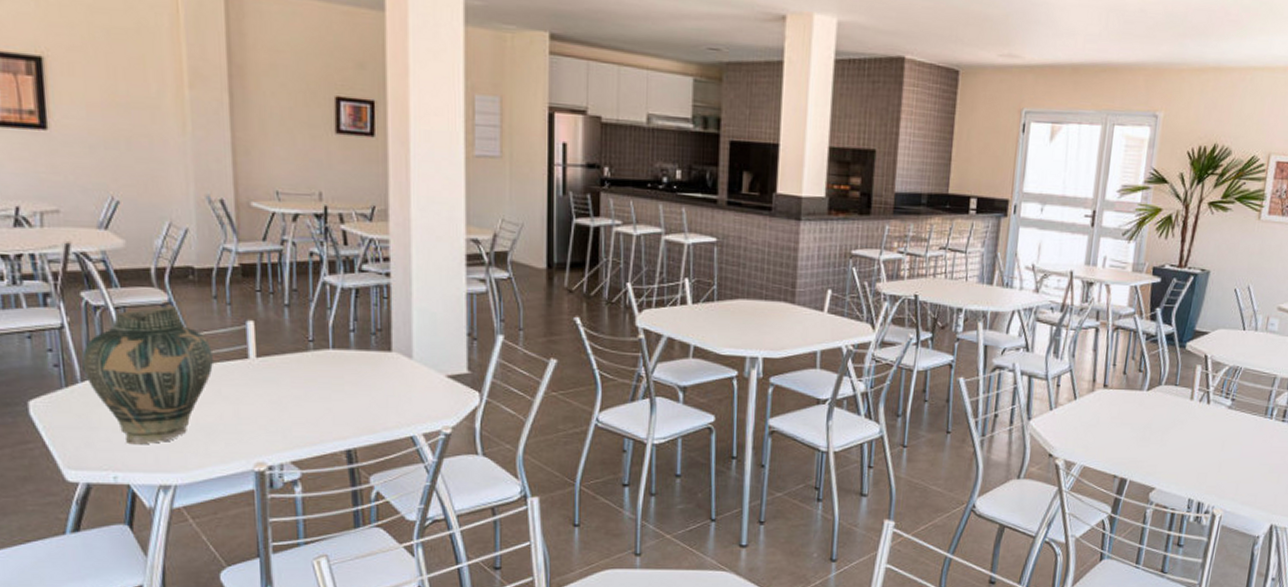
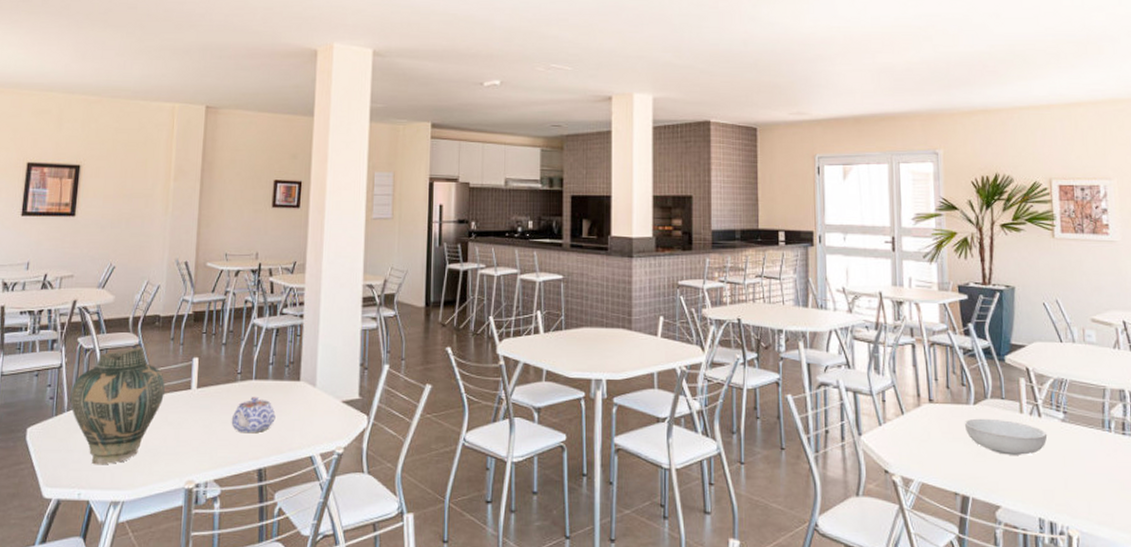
teapot: none [306,368,363,411] -> present [231,396,276,434]
serving bowl: none [1134,404,1212,440] -> present [964,418,1048,455]

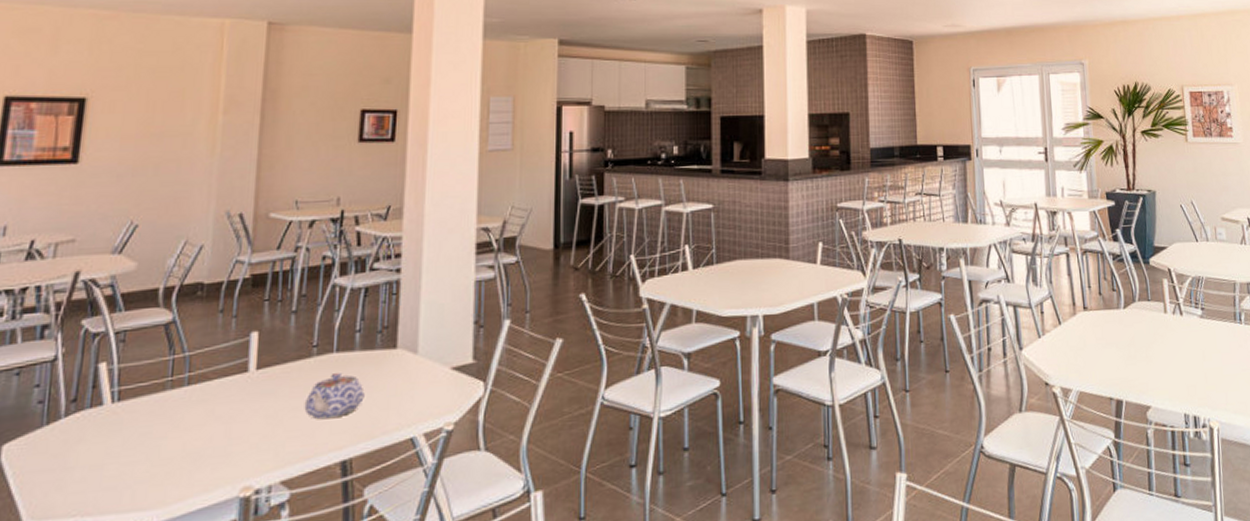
vase: present [70,347,165,465] -> none [69,325,211,483]
serving bowl: present [964,418,1048,455] -> none [1115,320,1189,355]

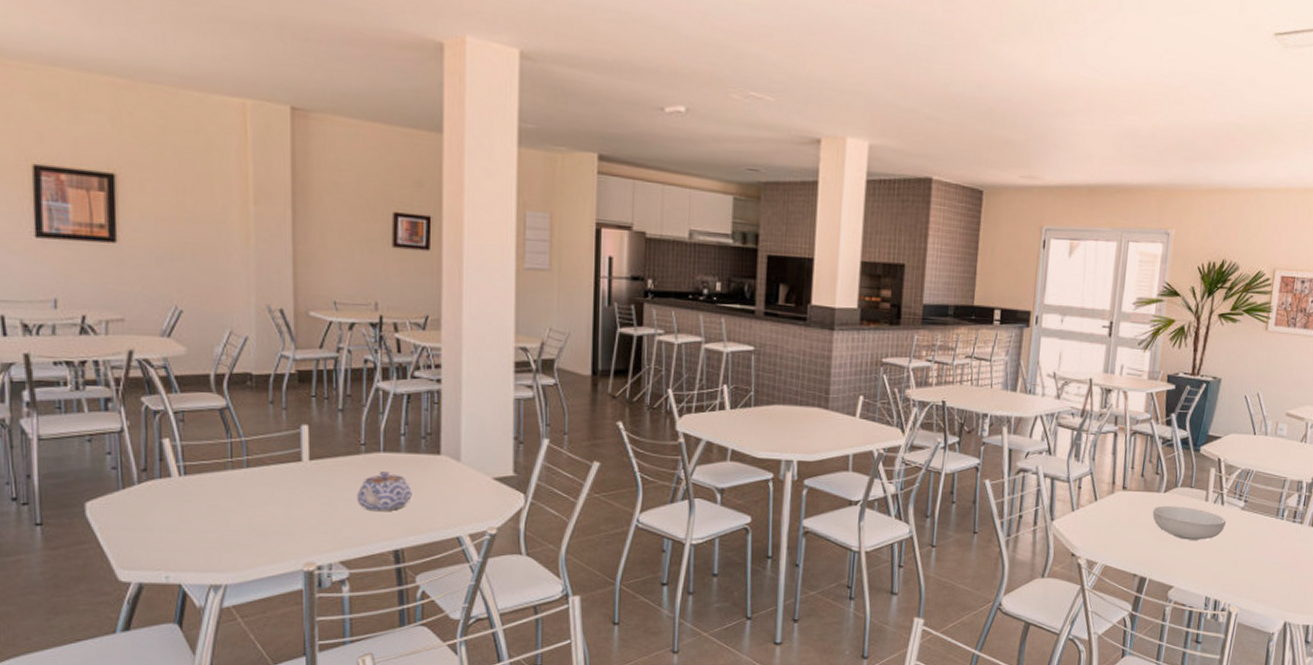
serving bowl: none [1115,320,1189,355] -> present [1152,505,1227,540]

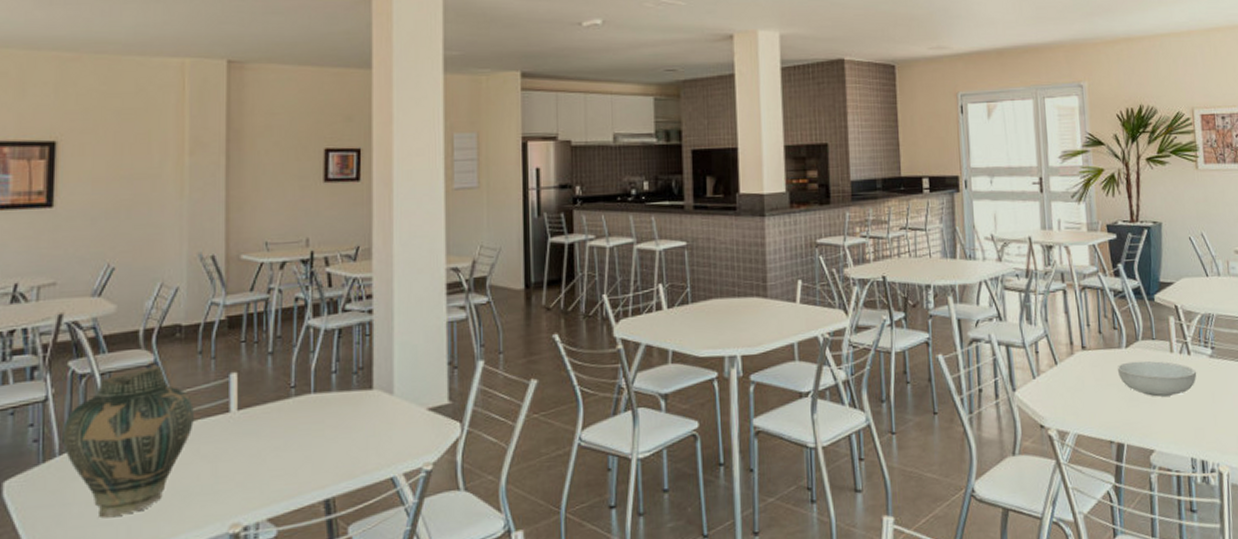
vase: none [140,410,267,545] -> present [62,366,194,518]
teapot: present [356,470,412,512] -> none [286,412,344,459]

